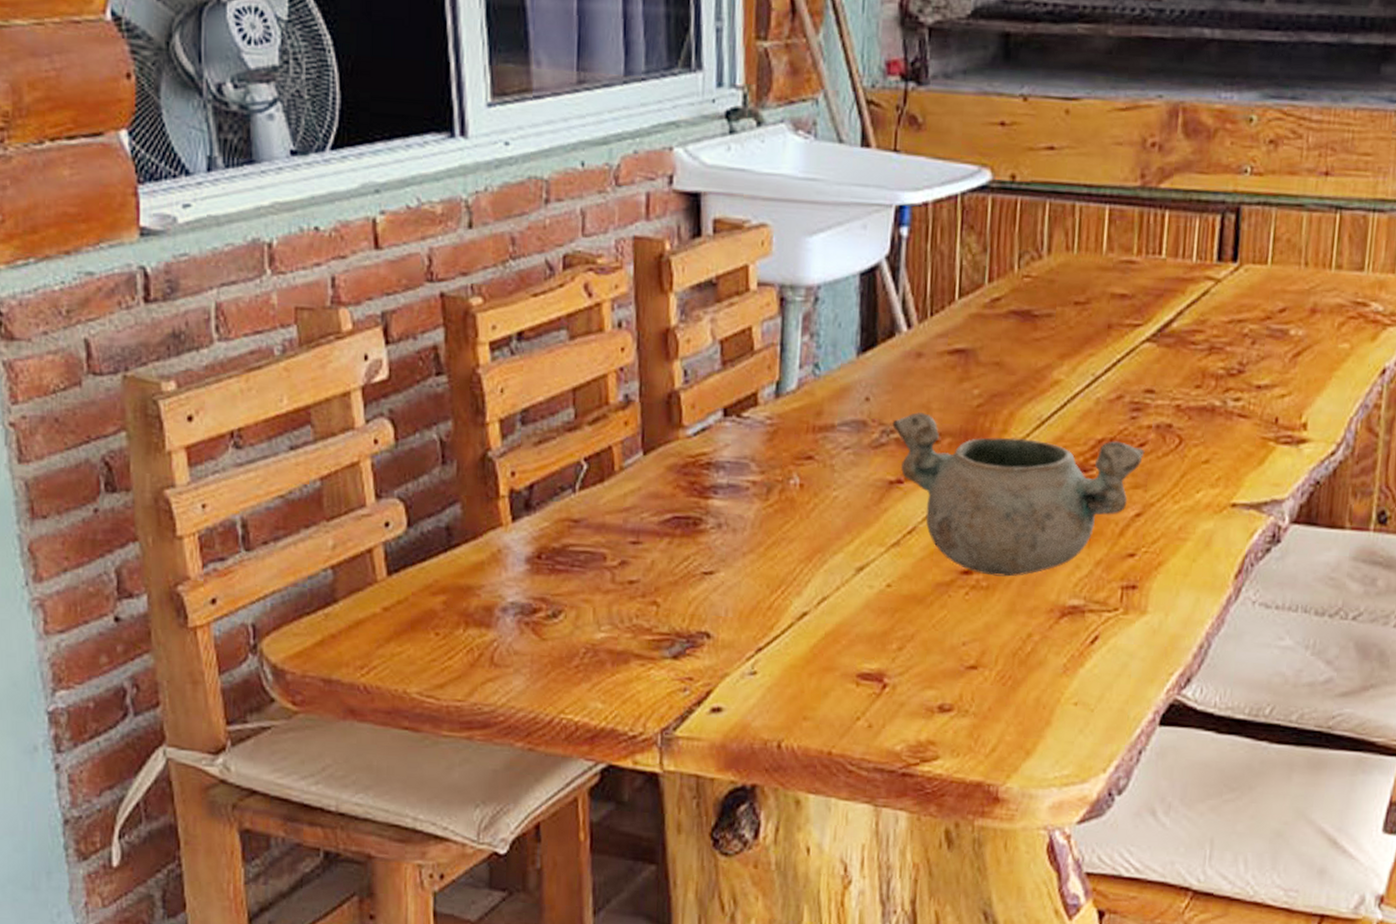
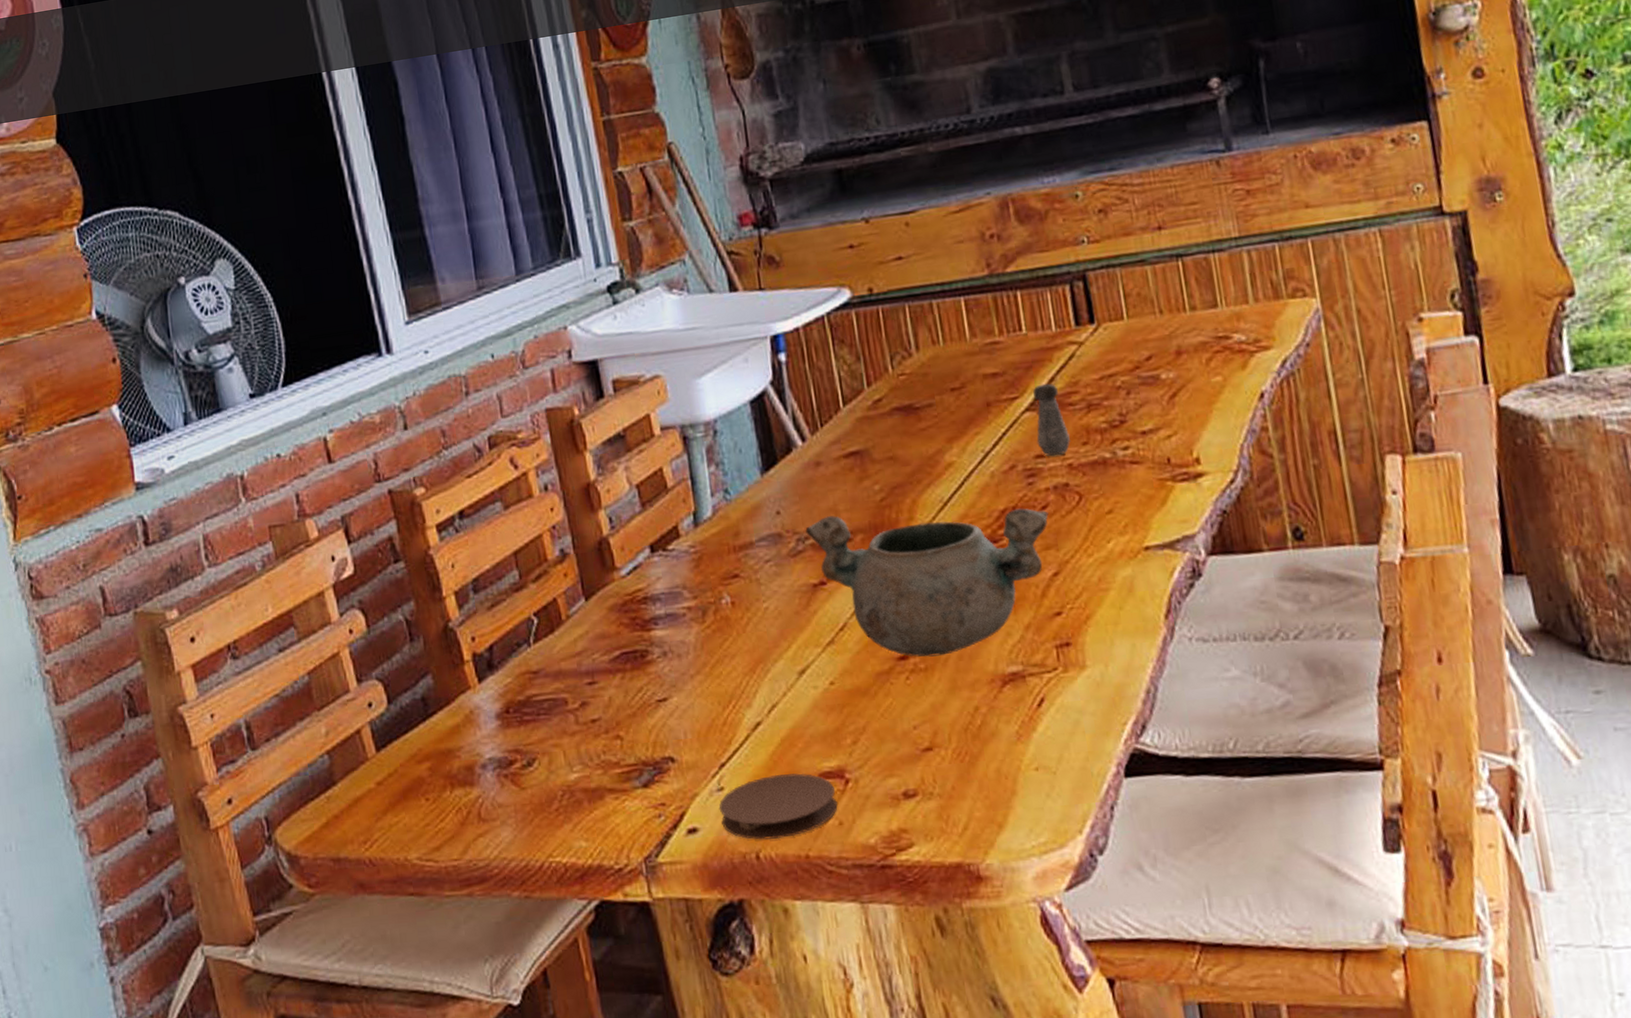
coaster: none [748,667,871,731] -> present [719,773,838,840]
salt shaker: none [1150,315,1185,394] -> present [1033,383,1071,457]

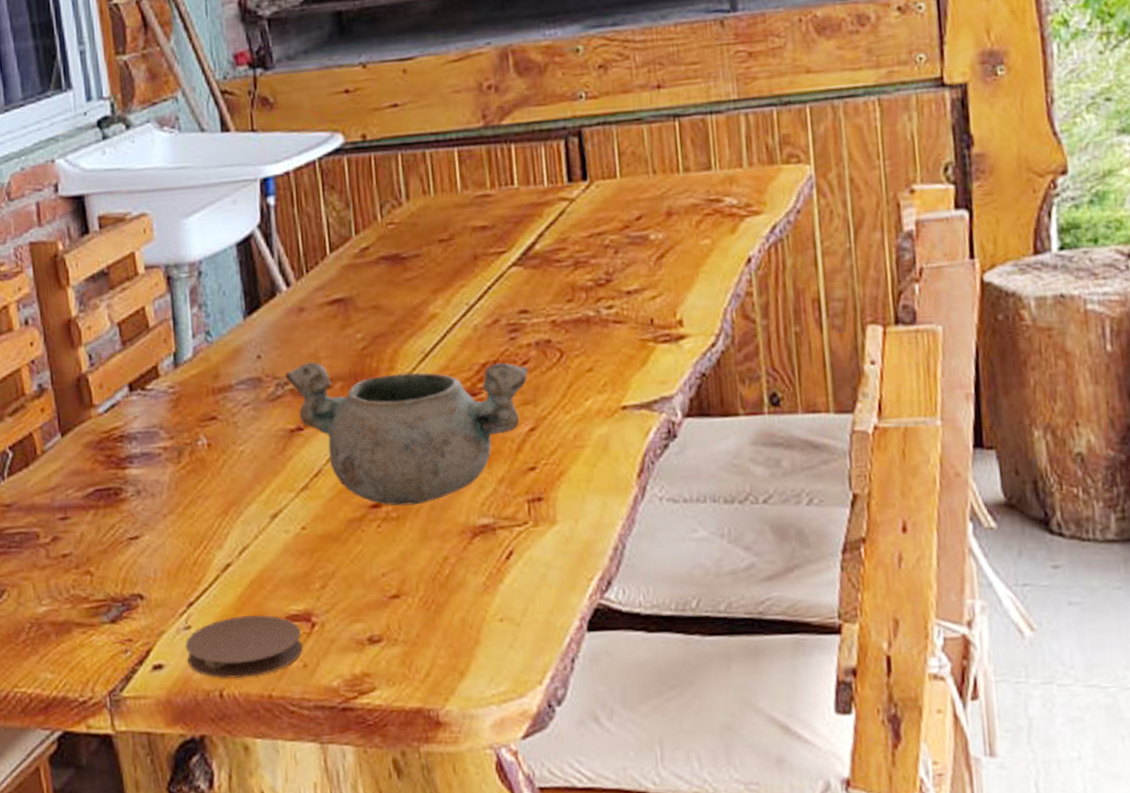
salt shaker: present [1033,383,1071,457] -> none [521,239,556,312]

